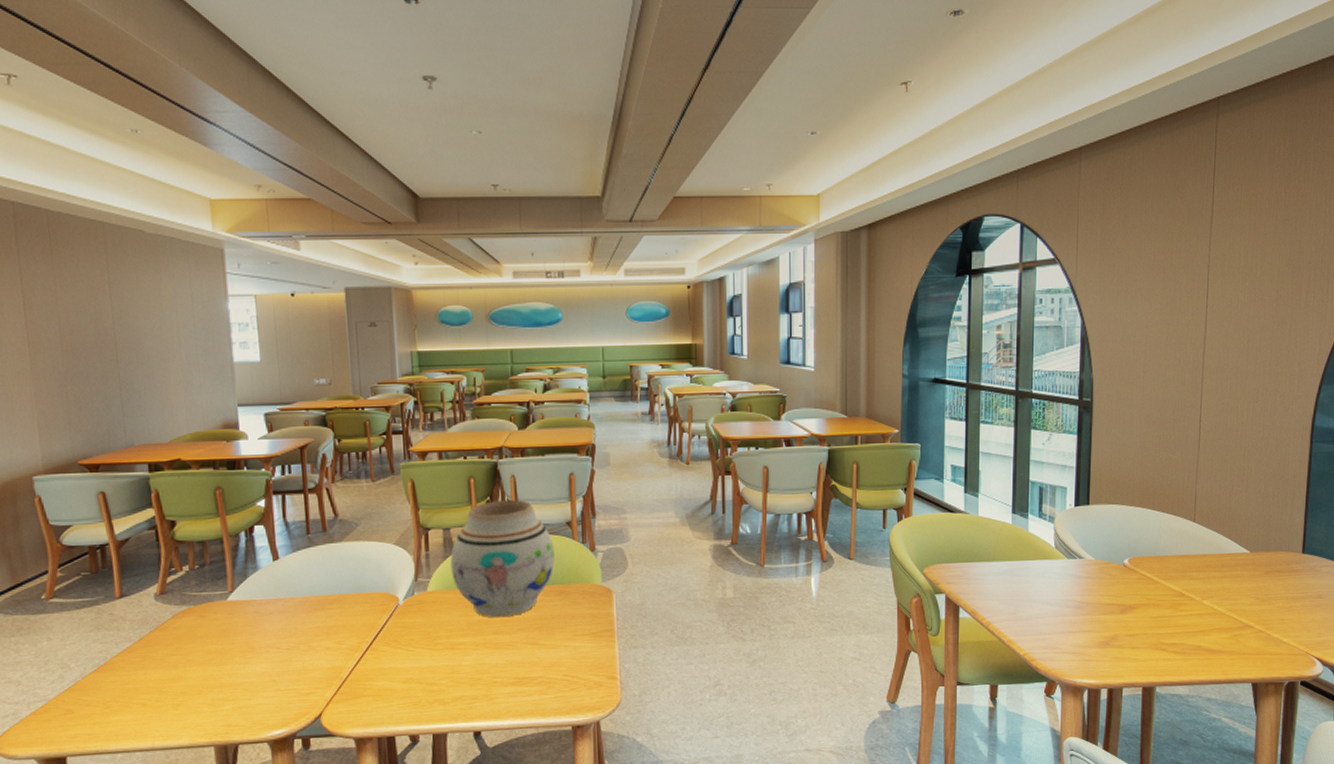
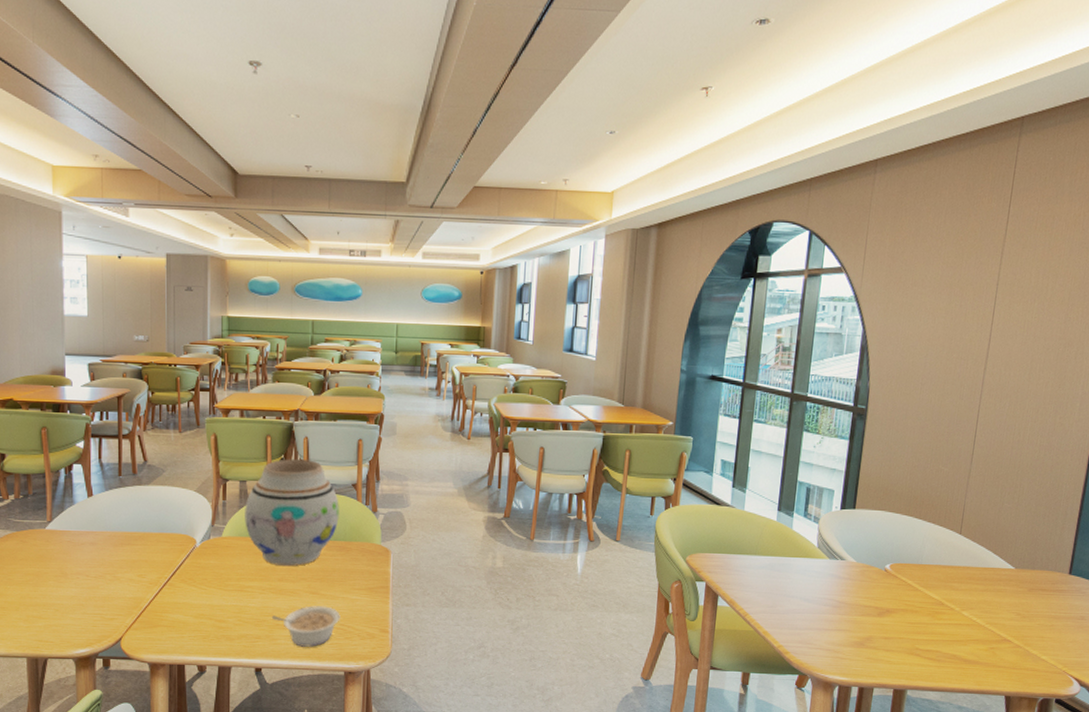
legume: none [489,657,564,704] -> present [272,606,341,647]

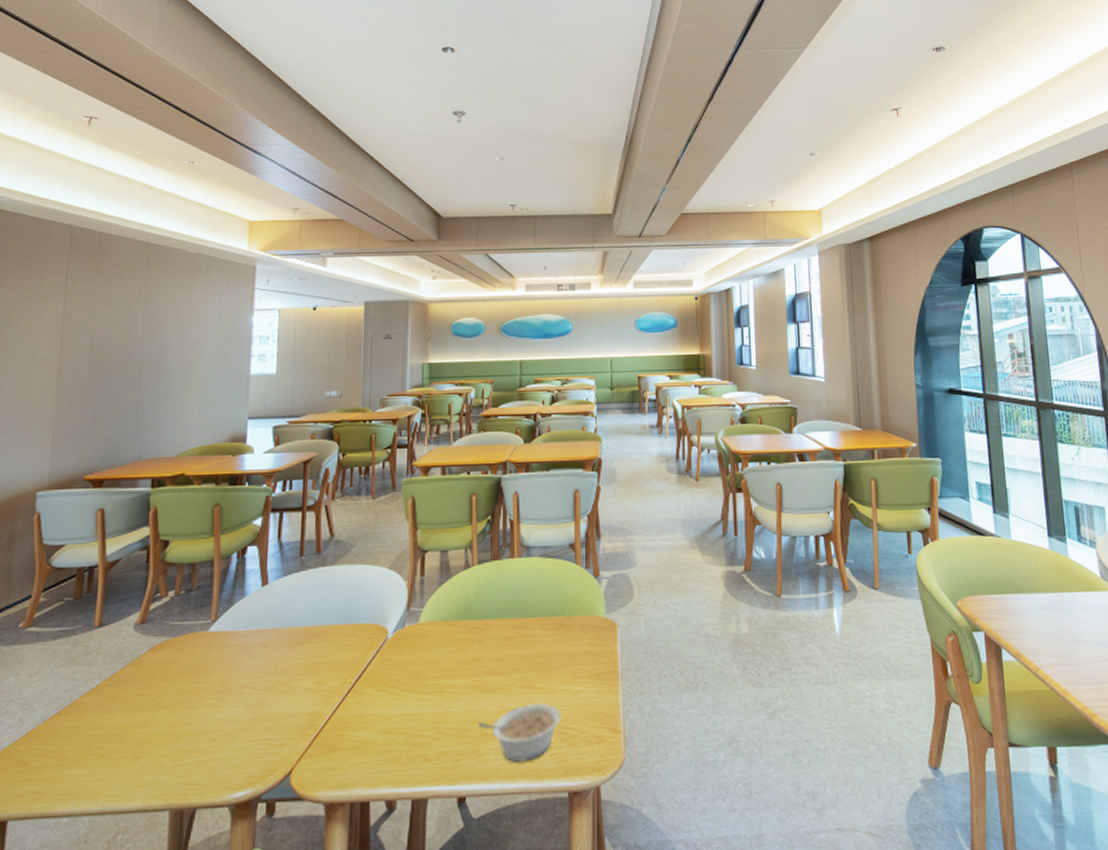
vase: present [245,459,339,567] -> none [446,519,556,655]

